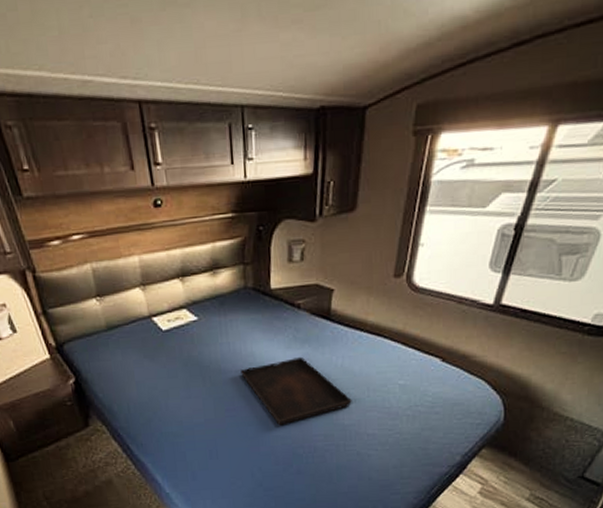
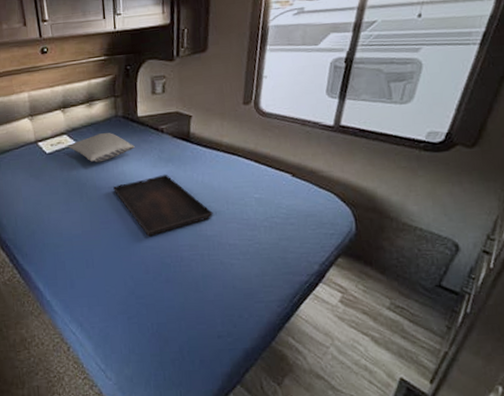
pillow: none [188,307,266,342] -> present [68,133,135,163]

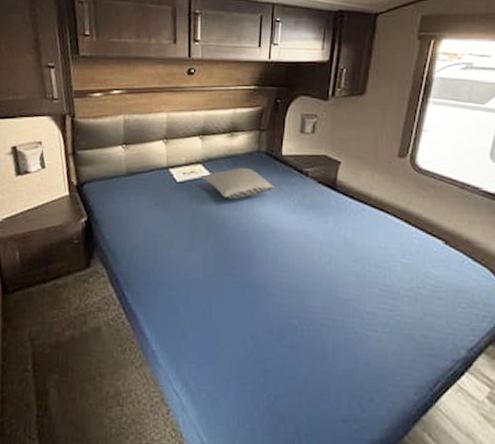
serving tray: present [113,175,213,237] -> none [245,223,353,291]

